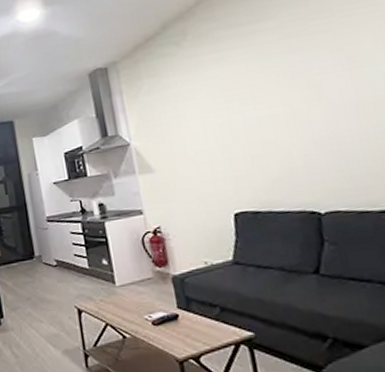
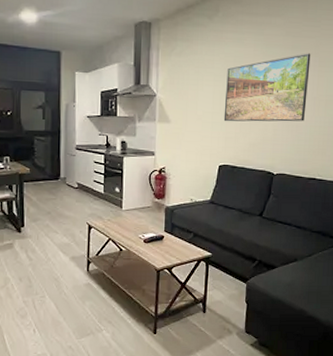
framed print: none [215,50,348,158] -> present [223,53,311,122]

